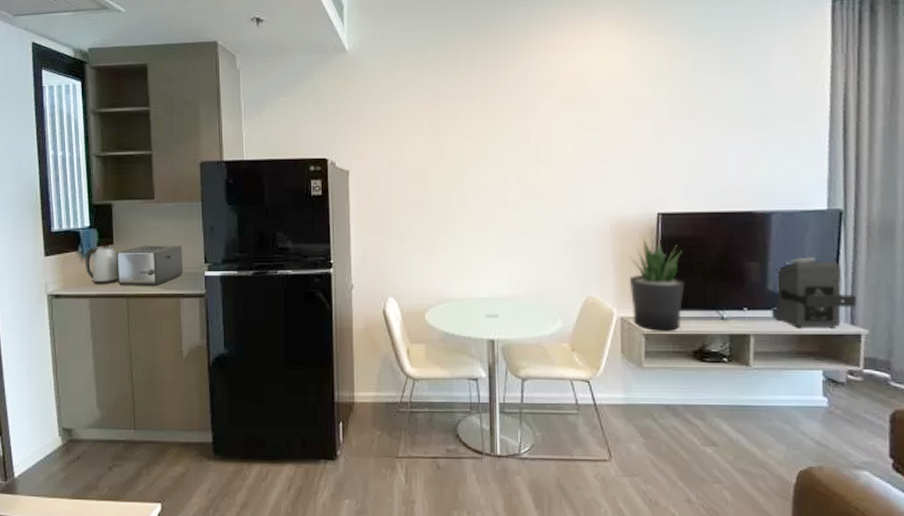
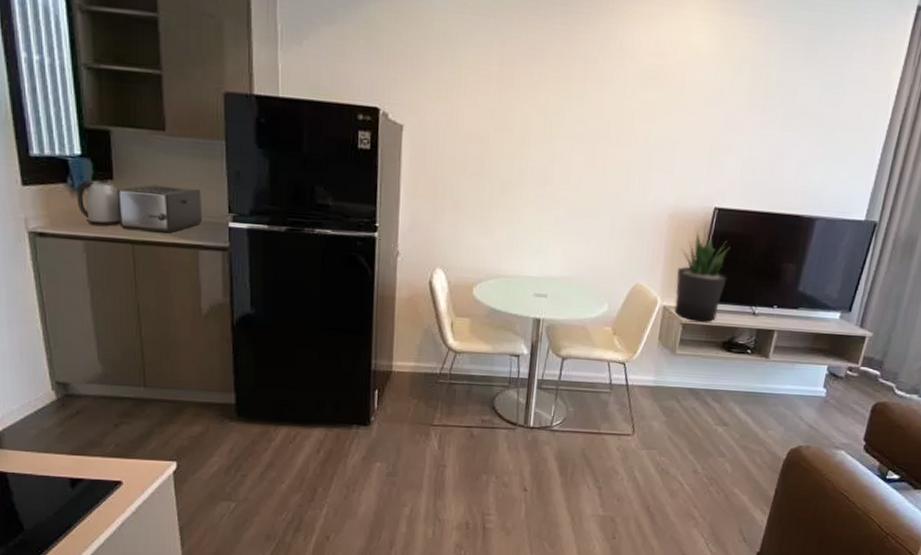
speaker: present [771,257,857,328] -> none [796,263,870,330]

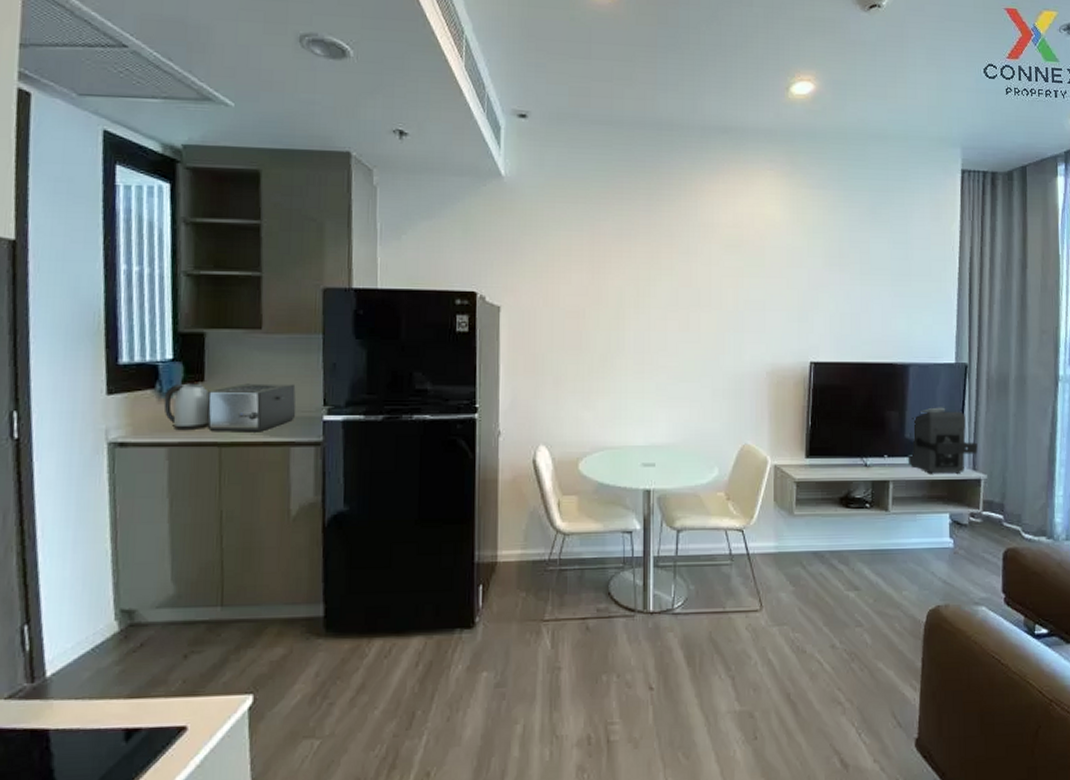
planter: present [674,231,730,322] -> none [784,386,834,478]
speaker: none [796,263,870,330] -> present [908,407,978,474]

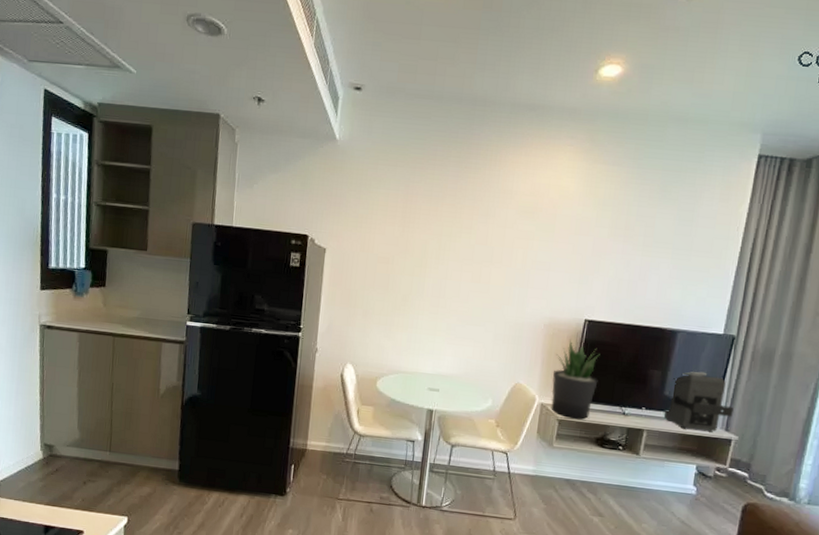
kettle: present [163,383,209,431] -> none [77,287,108,322]
toaster: present [206,383,296,432] -> none [106,291,169,329]
planter: none [784,386,834,478] -> present [551,339,600,420]

